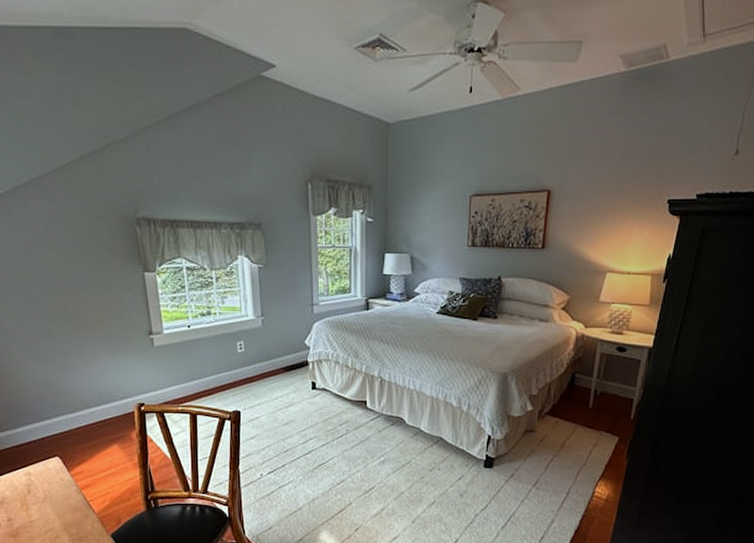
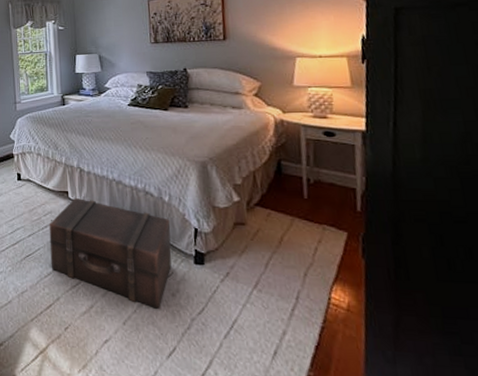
suitcase: none [344,407,466,508] -> present [49,197,172,309]

